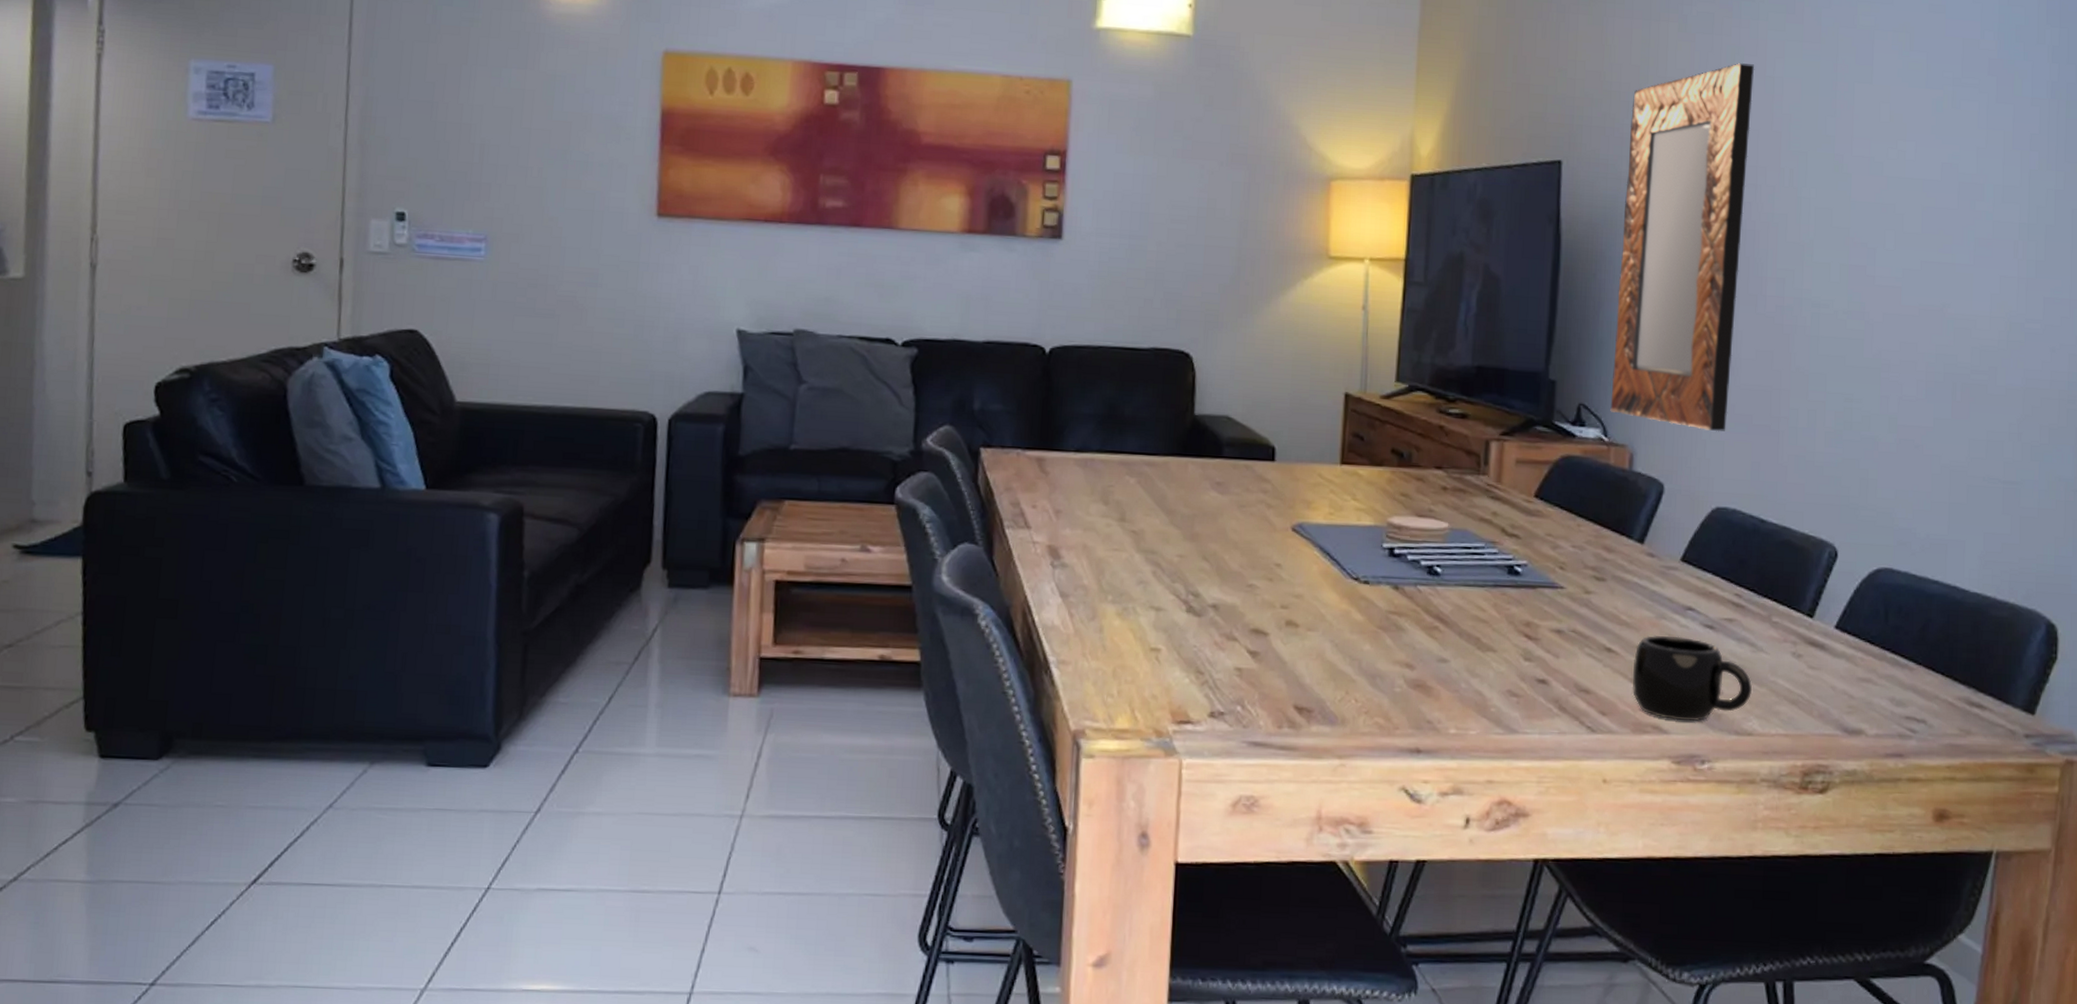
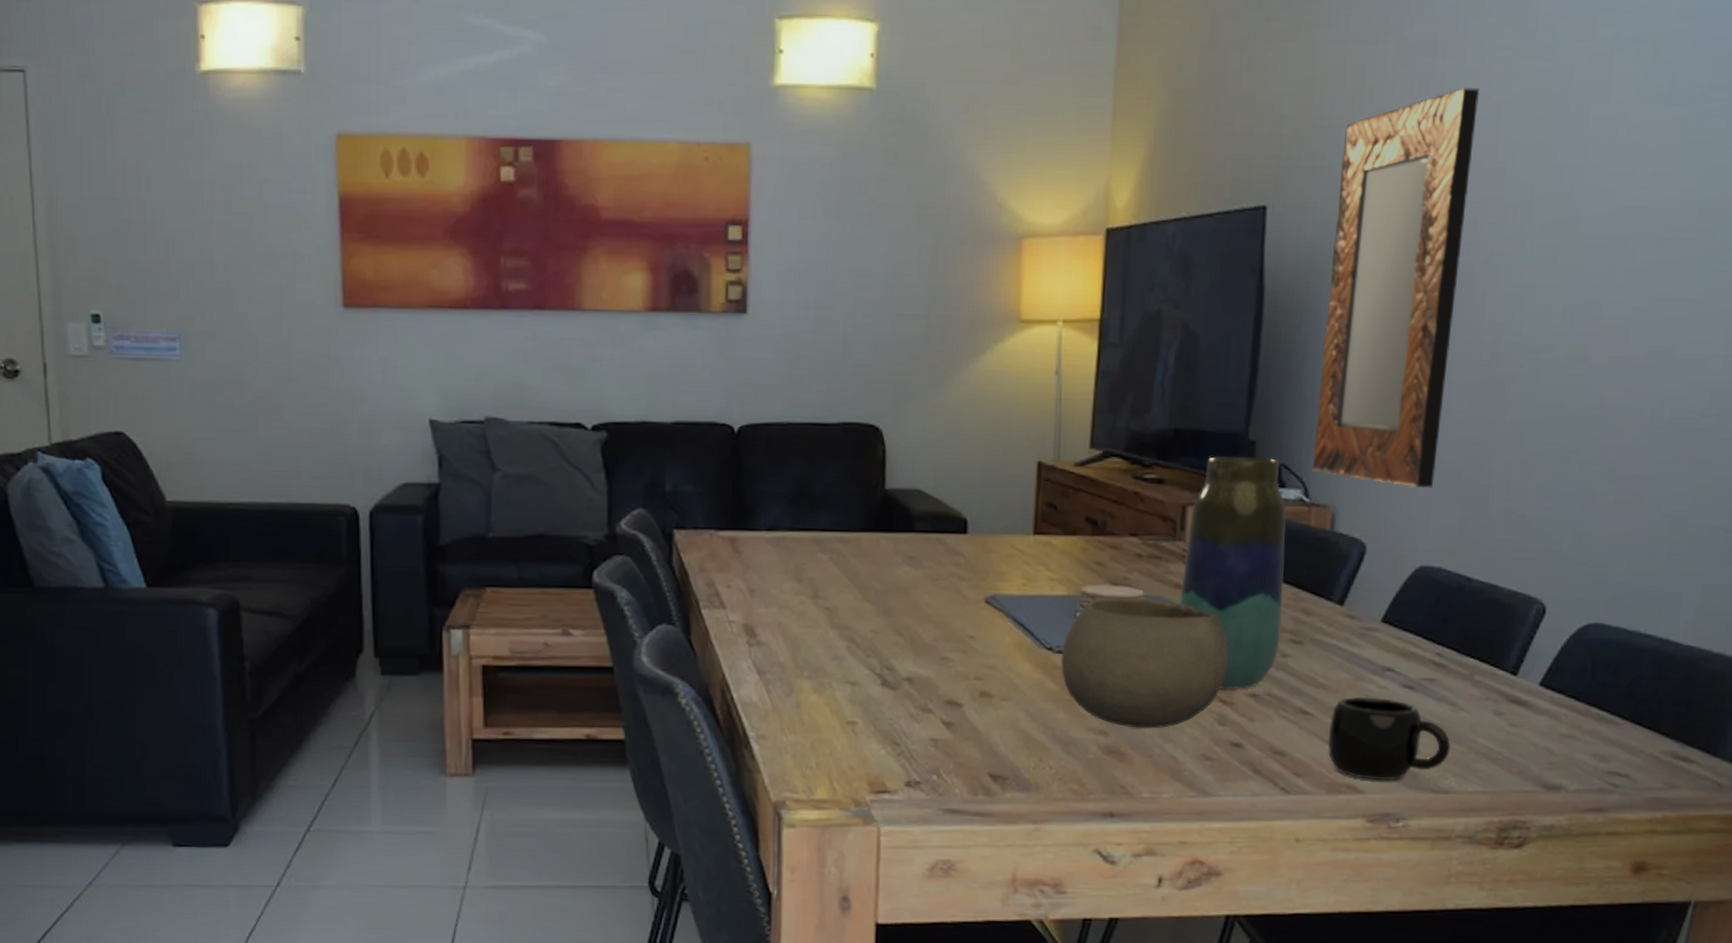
bowl: none [1366,529,1534,663] -> present [1060,597,1230,729]
vase: none [1484,393,1587,625] -> present [1179,455,1287,690]

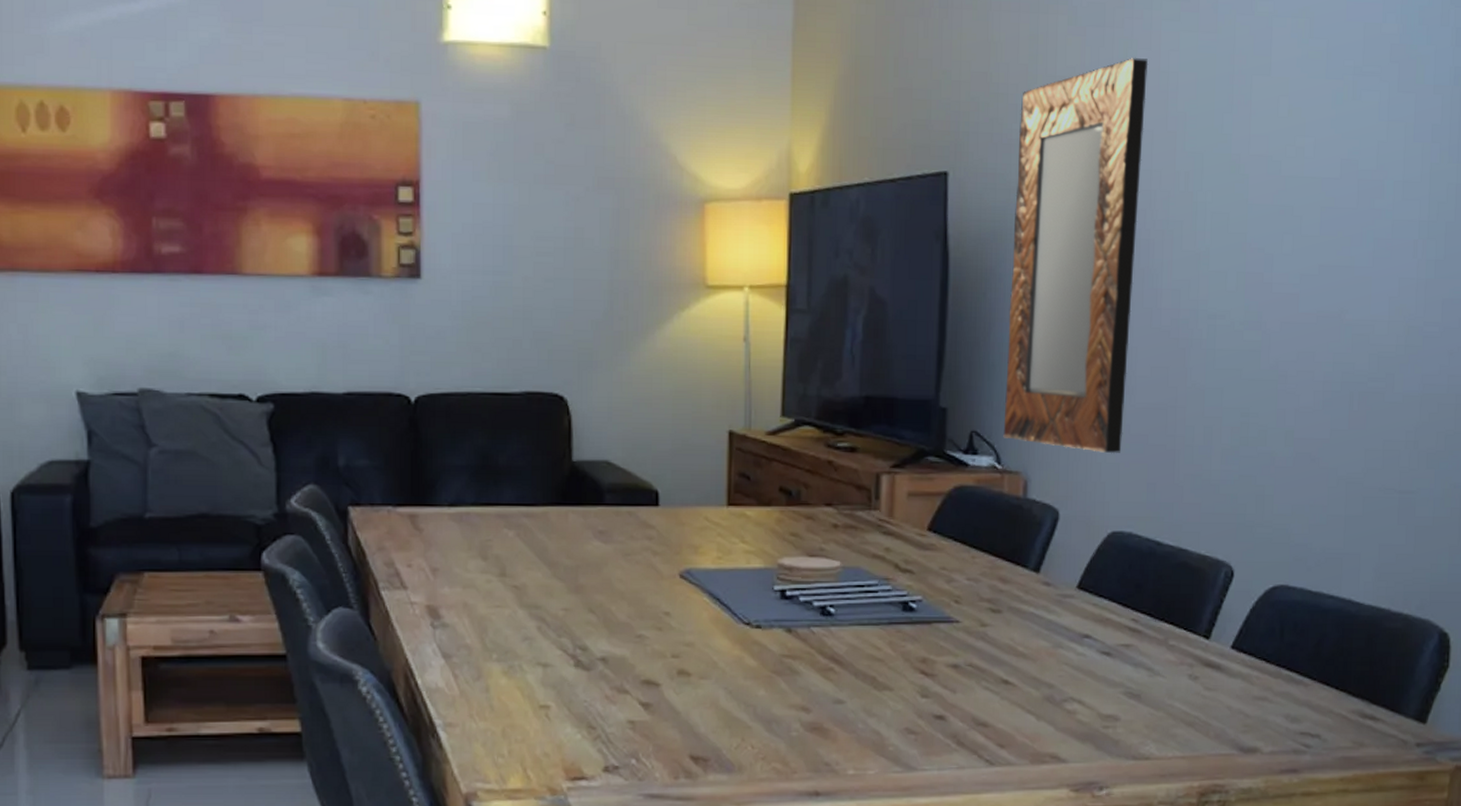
bowl: present [1060,597,1230,729] -> none [759,569,929,703]
vase: present [1179,455,1287,690] -> none [877,423,980,661]
mug: present [1328,697,1451,780] -> none [1030,664,1149,749]

